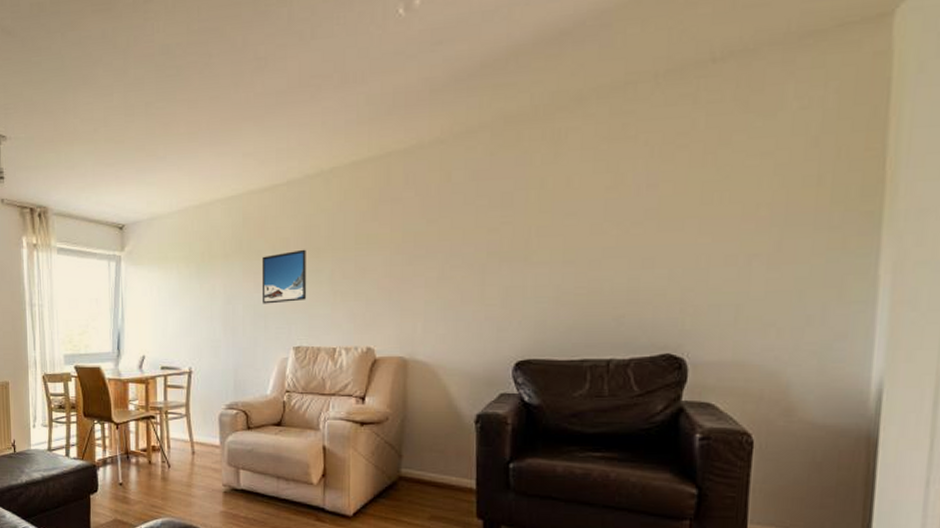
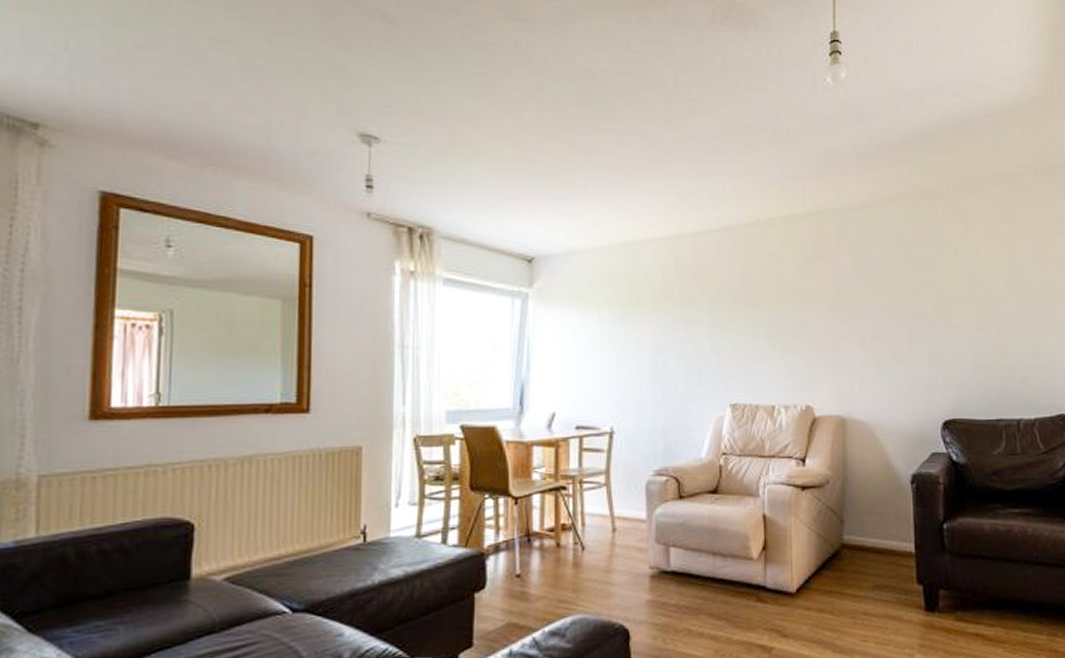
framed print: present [261,249,307,304] -> none [695,299,744,356]

